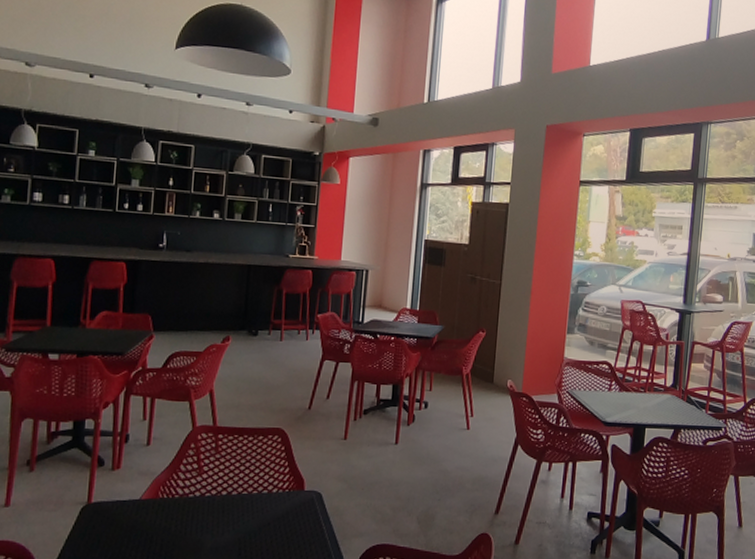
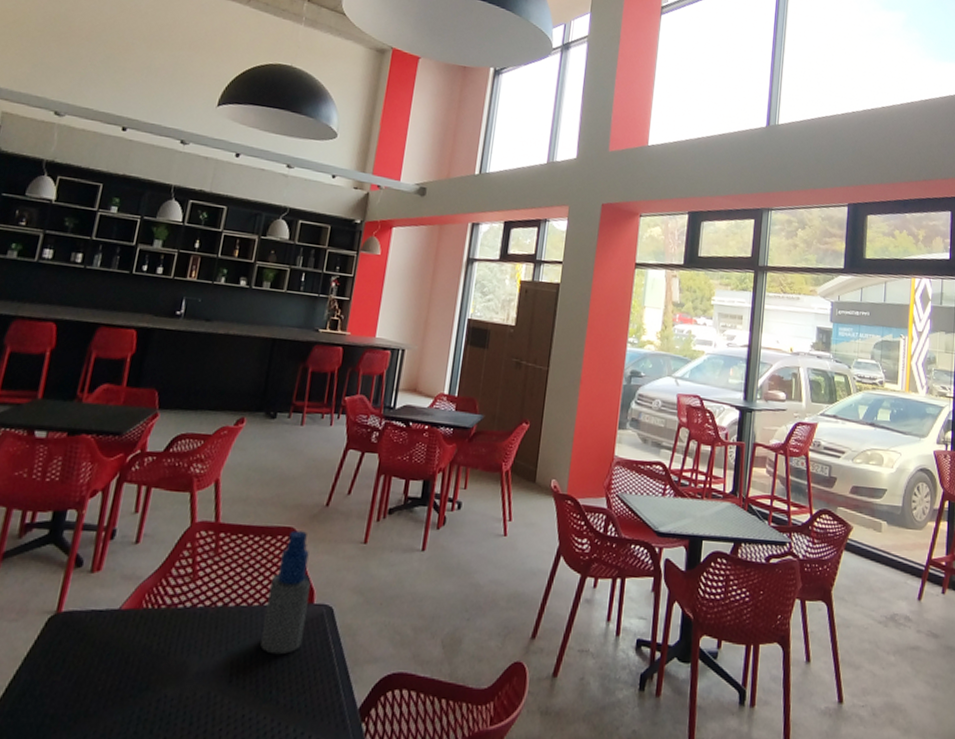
spray bottle: none [262,431,301,532] -> present [260,530,311,655]

